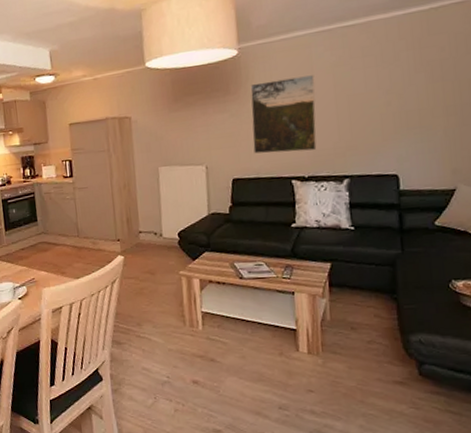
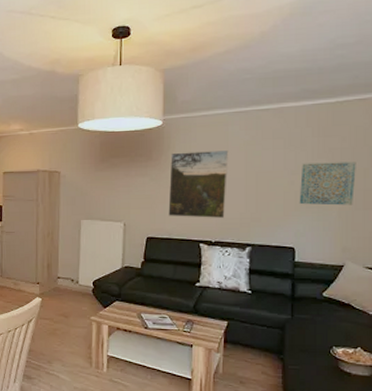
wall art: none [398,72,460,127] -> present [299,161,356,206]

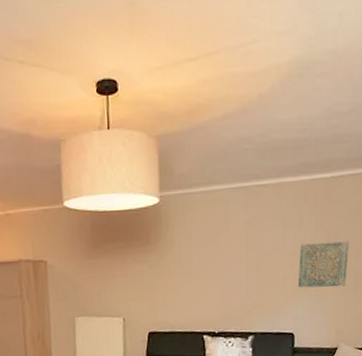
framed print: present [168,150,229,219] -> none [169,231,230,308]

